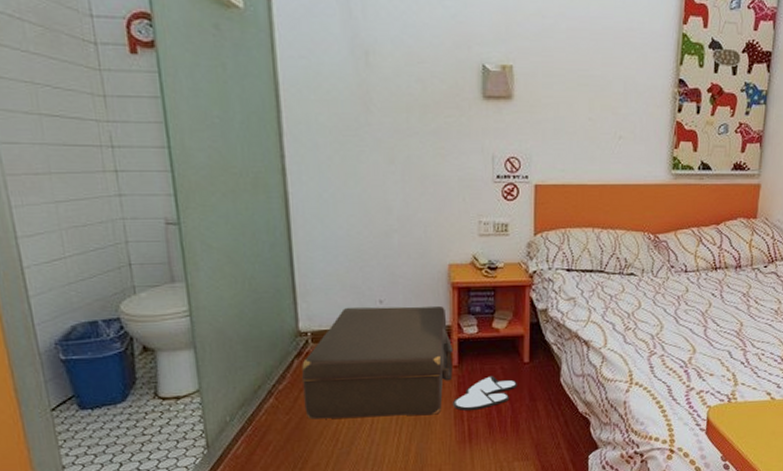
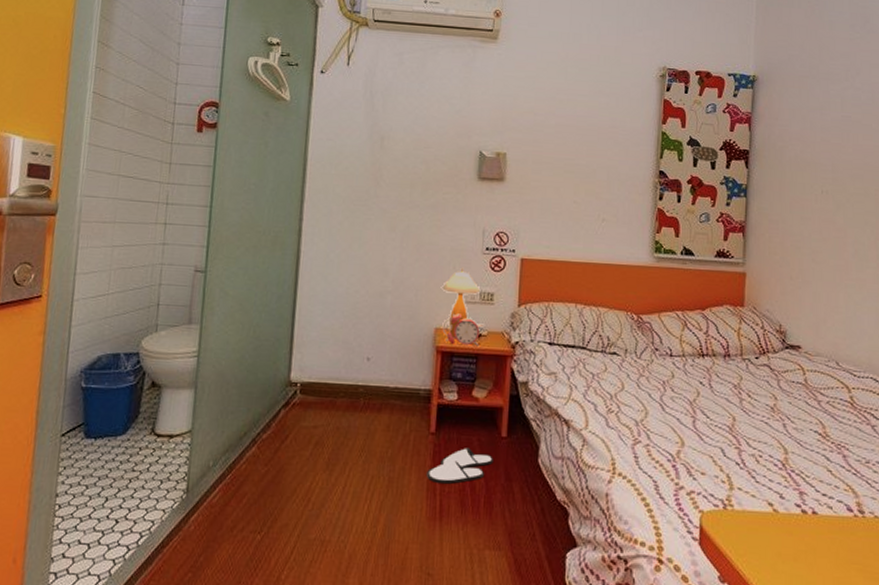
suitcase: present [302,306,454,420] -> none [283,361,432,484]
table lamp: none [452,198,493,272] -> present [442,267,480,338]
alarm clock: none [456,247,501,280] -> present [442,313,485,346]

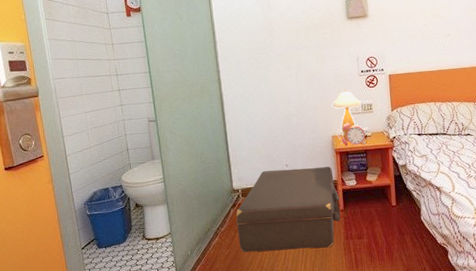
suitcase: none [283,361,432,484] -> present [236,167,340,253]
slippers: present [427,448,493,484] -> none [342,217,389,244]

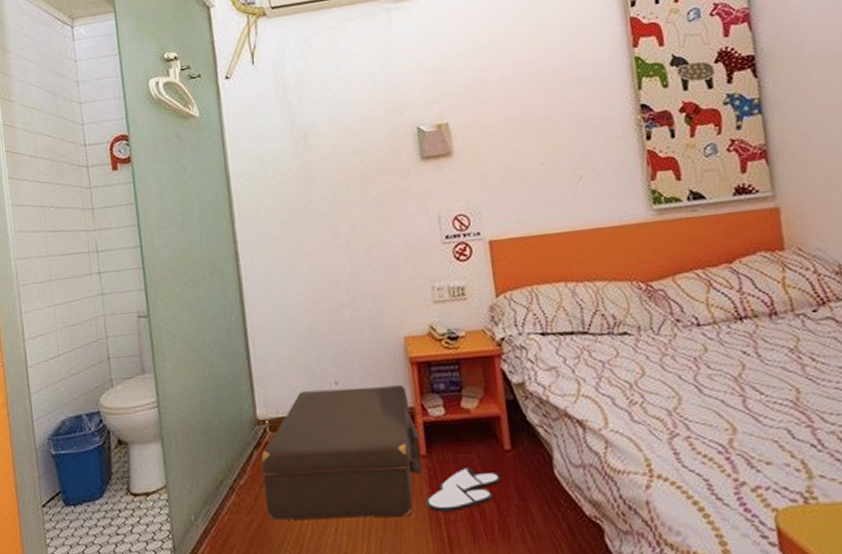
table lamp: present [332,88,361,141] -> none [403,263,447,345]
alarm clock: present [337,123,368,146] -> none [412,316,461,353]
slippers: none [342,217,389,244] -> present [426,467,501,512]

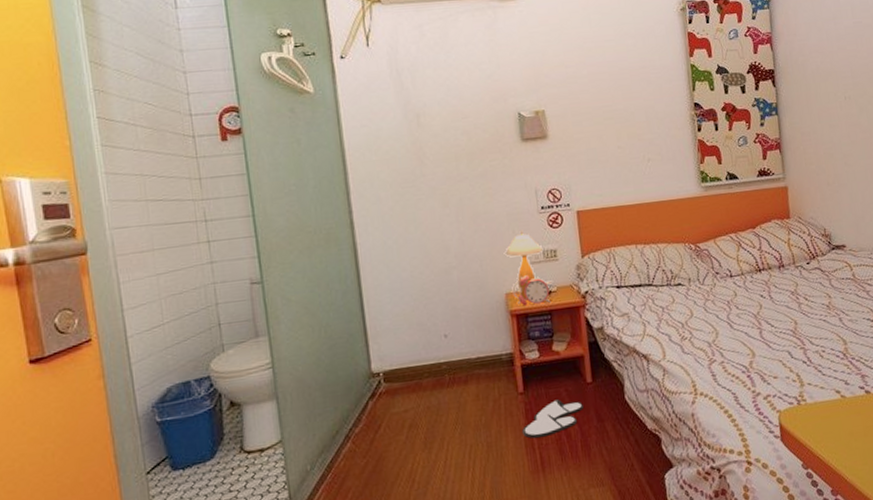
suitcase: present [261,385,422,520] -> none [376,335,519,461]
table lamp: none [403,263,447,345] -> present [505,230,542,299]
alarm clock: none [412,316,461,353] -> present [512,275,553,306]

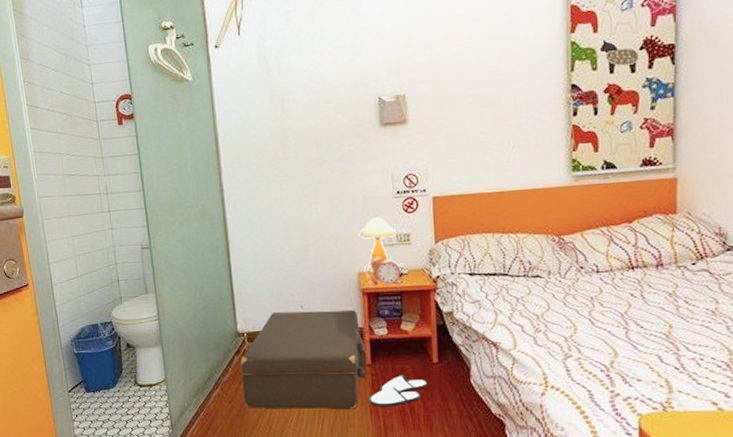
suitcase: none [376,335,519,461] -> present [240,310,367,410]

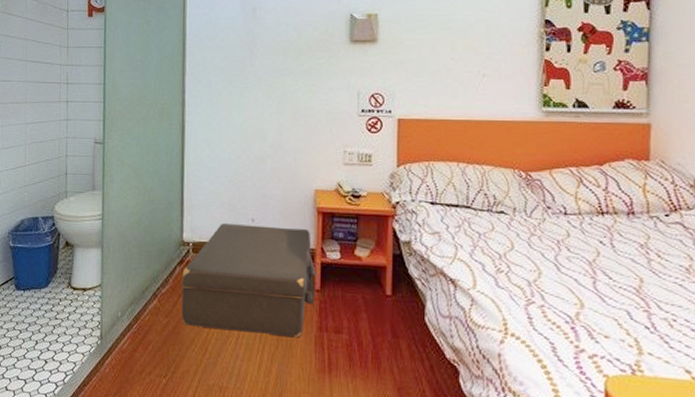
table lamp: present [359,213,396,279] -> none [320,130,357,199]
alarm clock: present [365,257,405,286] -> none [322,175,364,207]
slippers: present [368,375,428,406] -> none [314,305,379,339]

